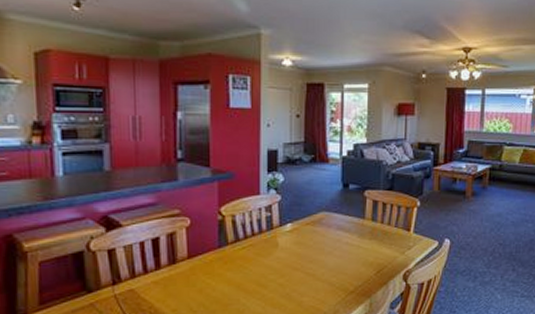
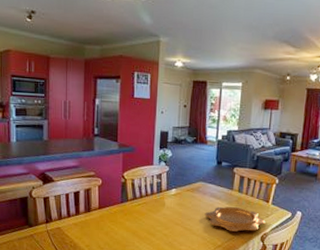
decorative bowl: none [331,239,408,272] -> present [204,206,266,232]

